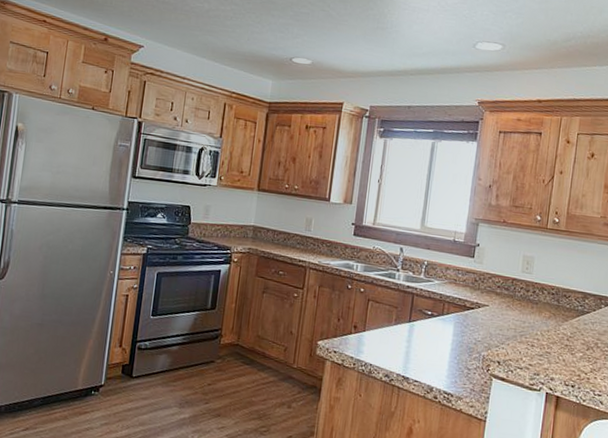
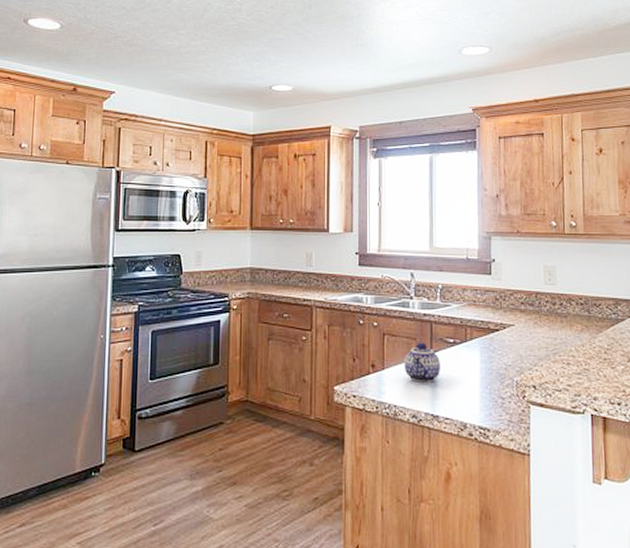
teapot: none [383,311,417,348] -> present [404,342,440,383]

